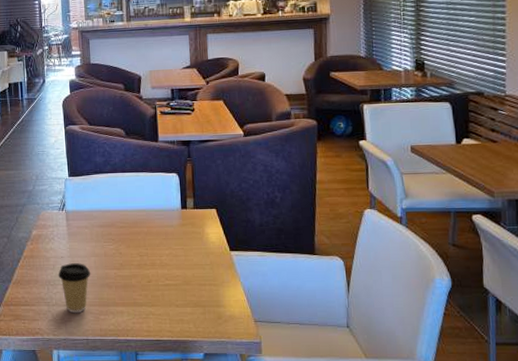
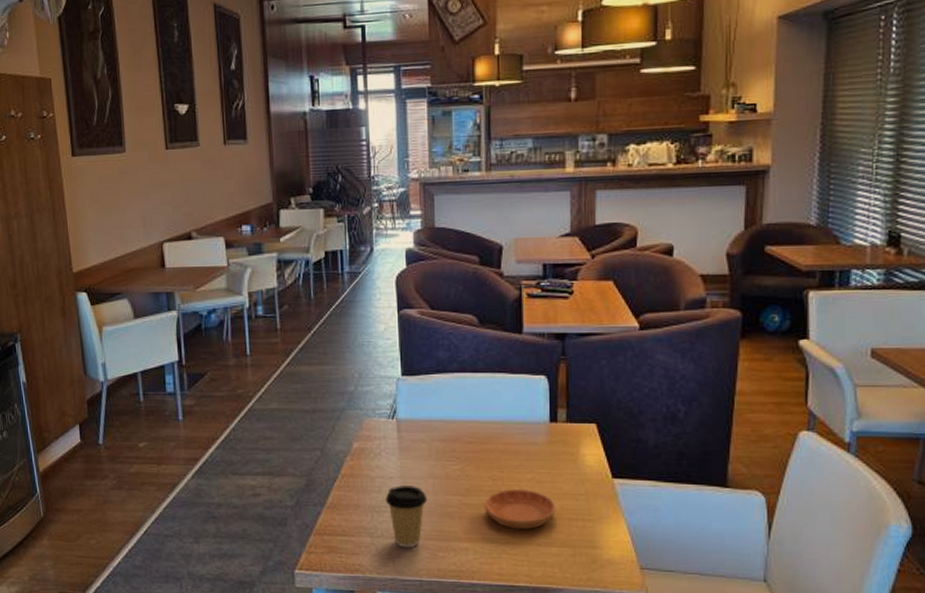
saucer: none [134,262,189,295] -> present [484,489,556,530]

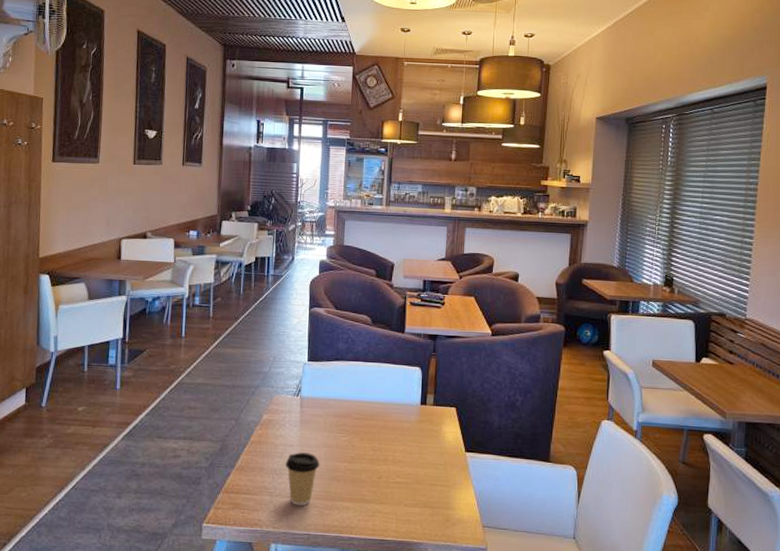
saucer: present [484,489,556,530] -> none [365,458,421,493]

